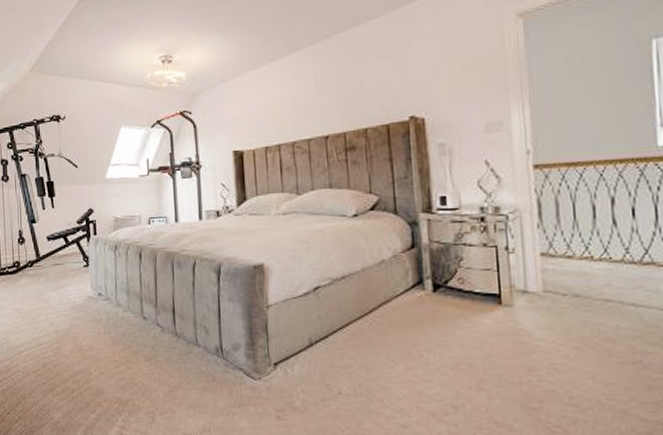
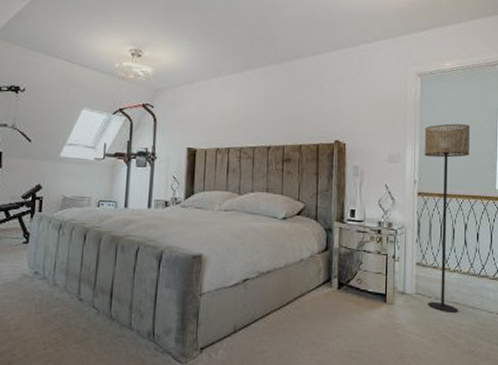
floor lamp: none [535,66,612,313] -> present [424,123,471,313]

